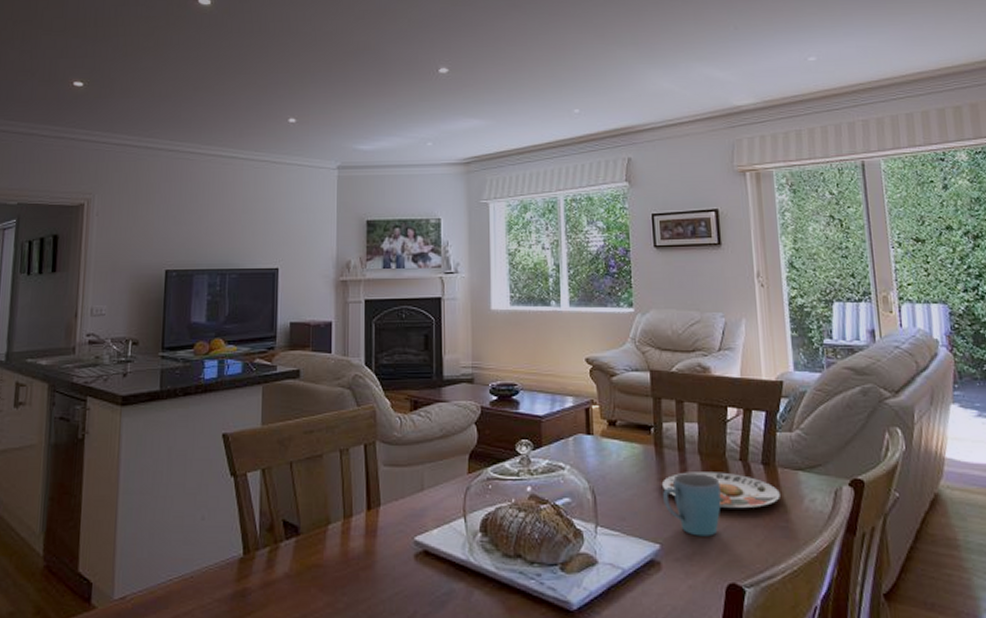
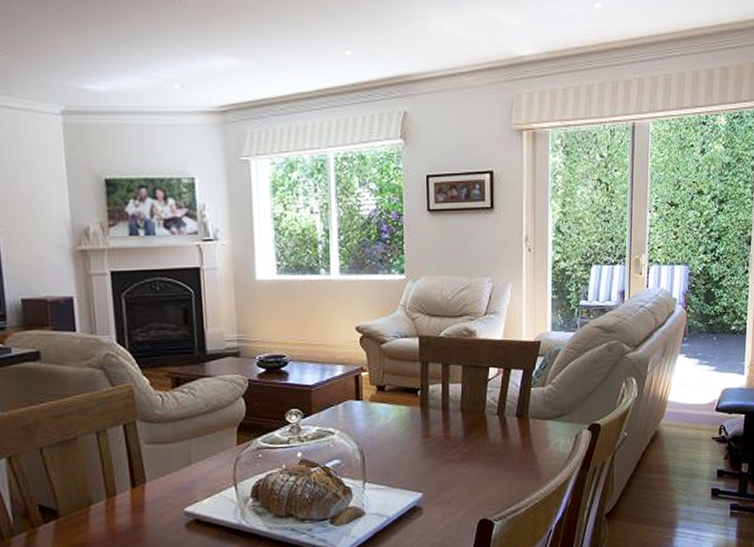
plate: present [661,472,780,509] -> none [425,426,530,458]
mug: present [662,473,721,536] -> none [426,428,478,483]

